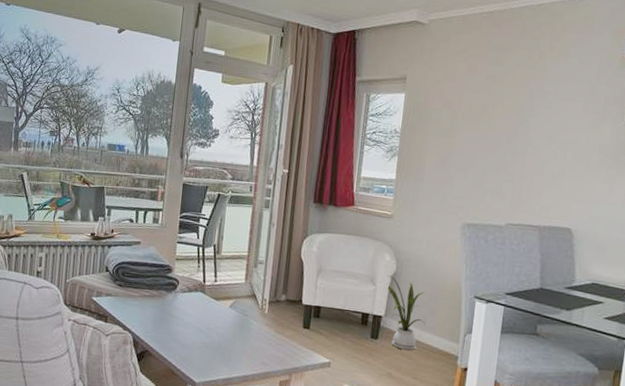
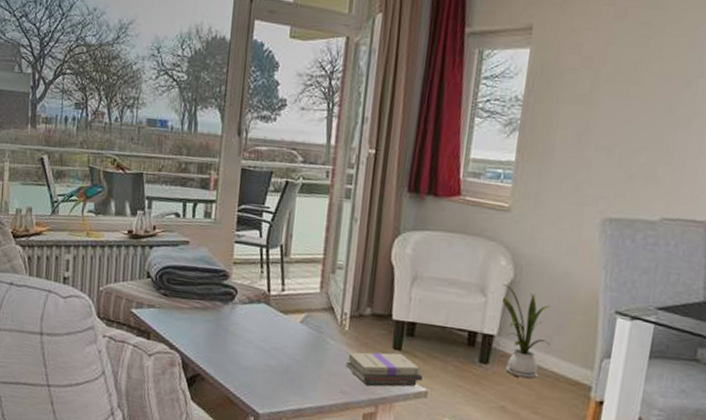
books: none [265,331,327,359] -> present [345,352,423,387]

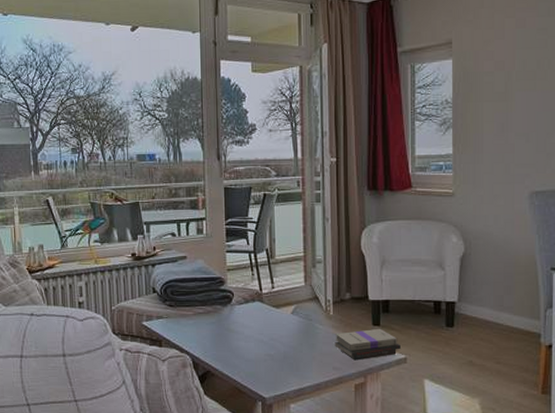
house plant: present [500,283,551,379] -> none [456,256,502,335]

